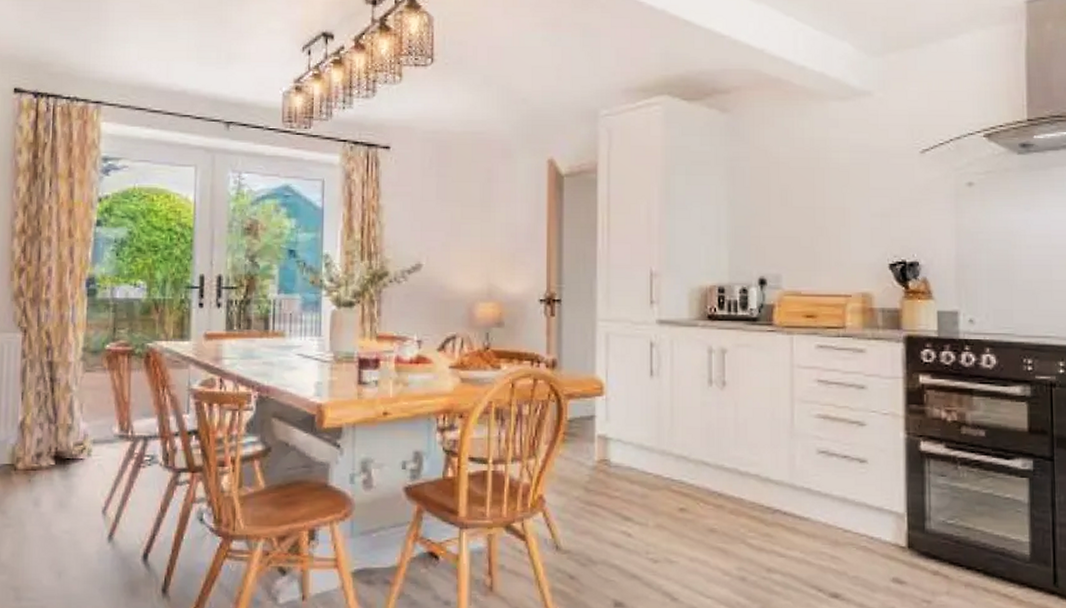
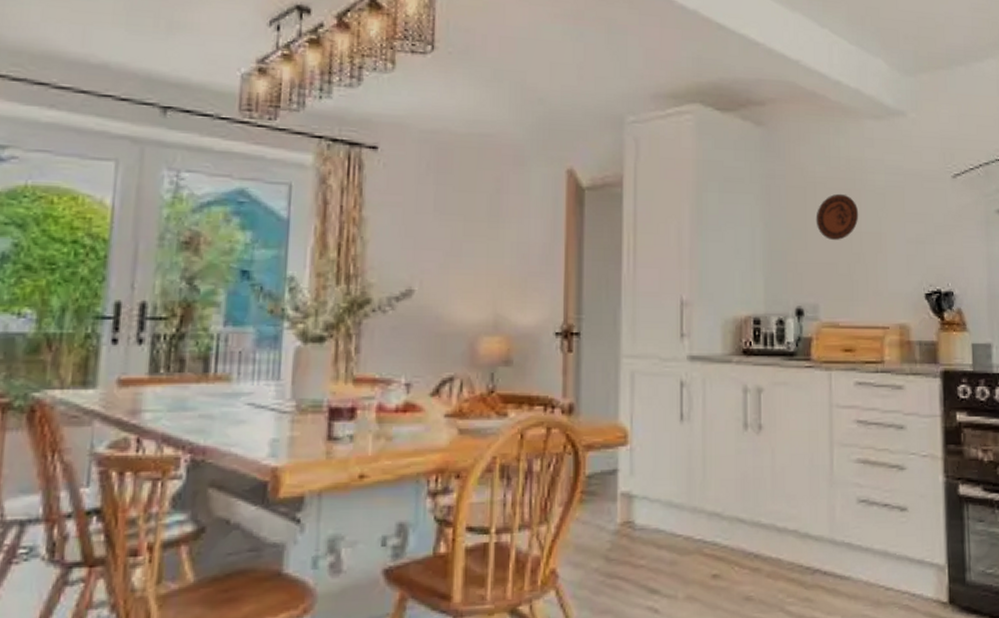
decorative plate: none [779,172,823,215] -> present [815,193,859,240]

